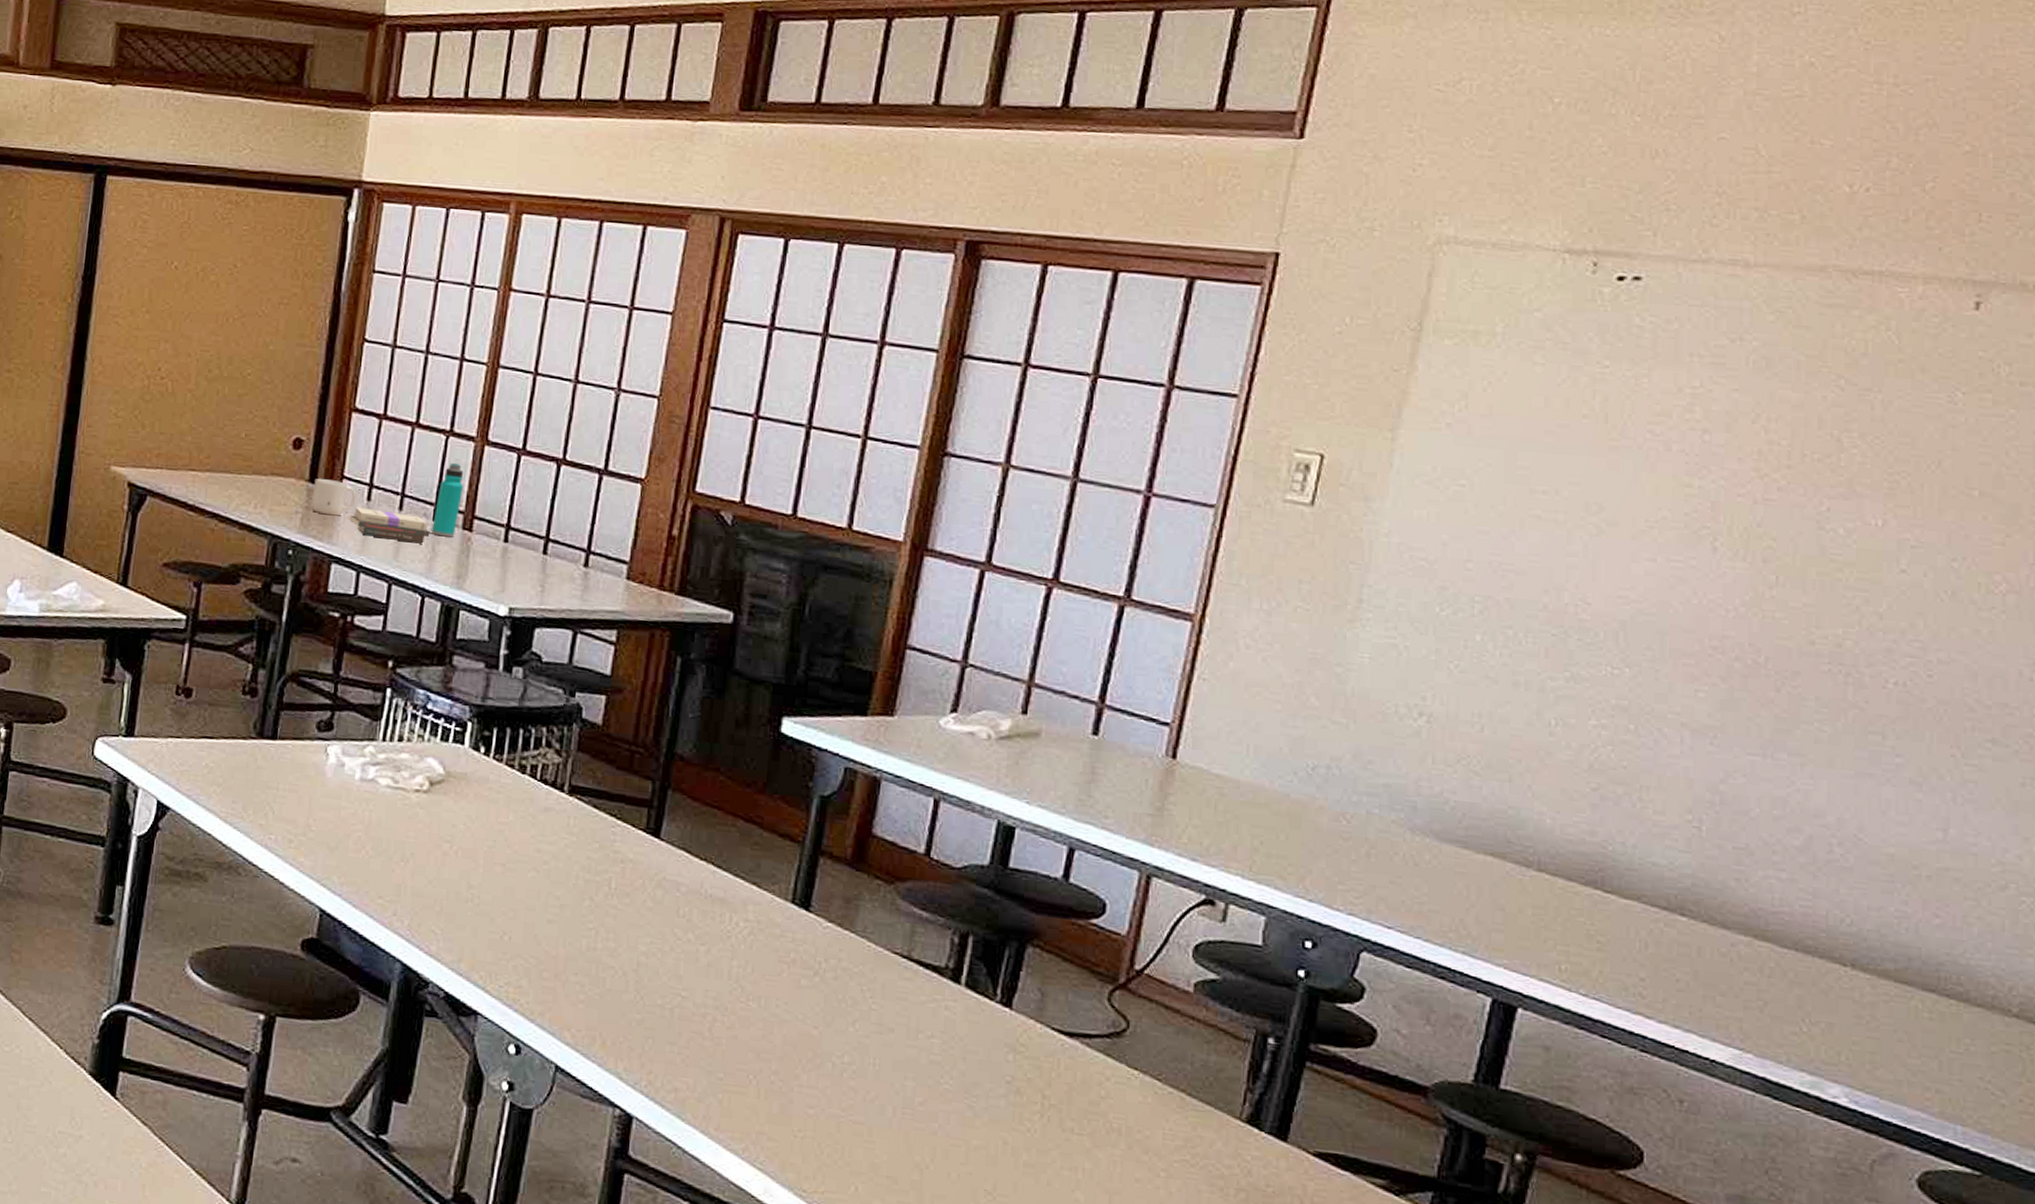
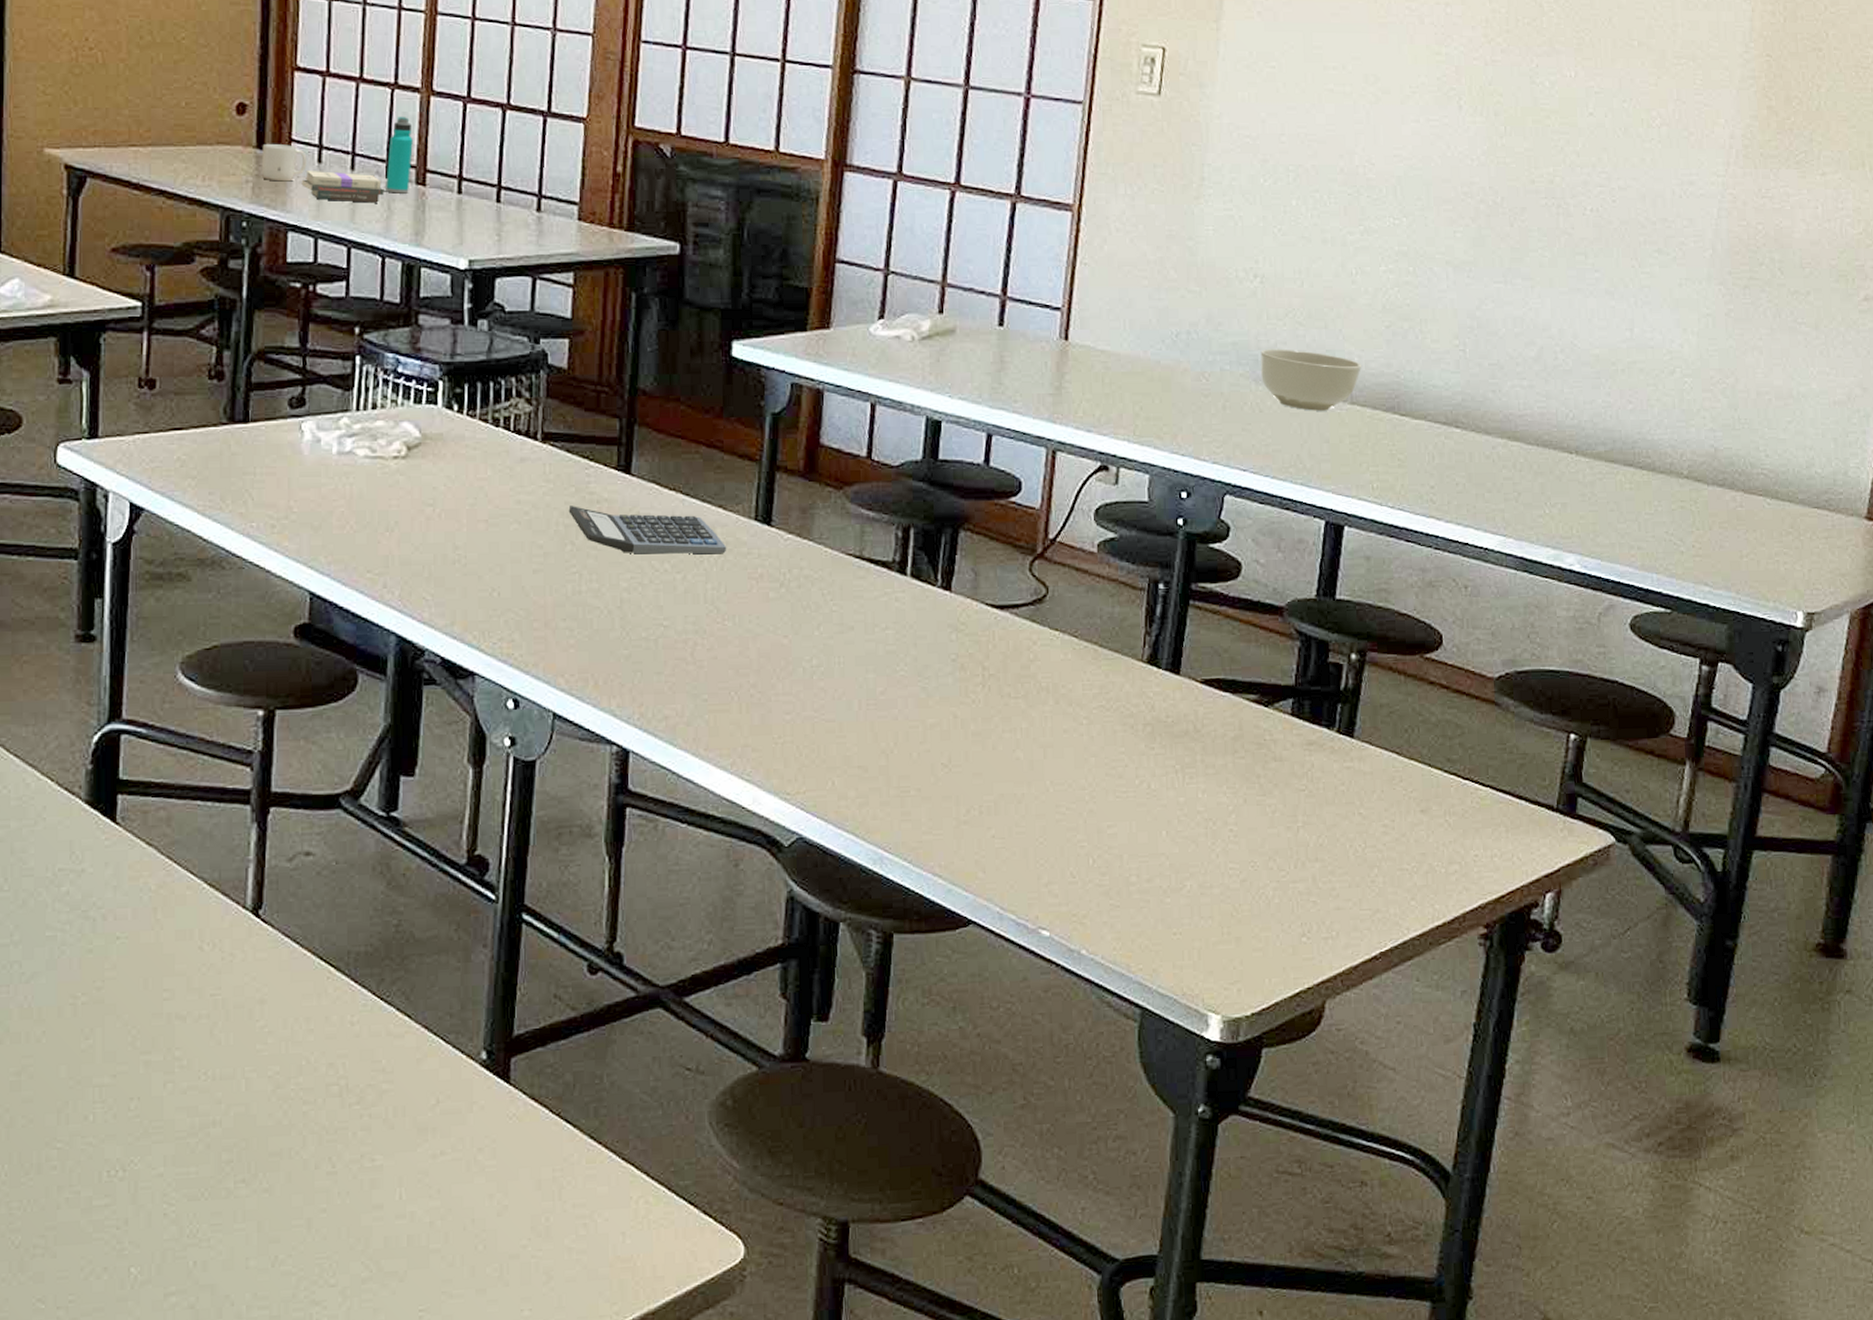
calculator: none [590,861,758,933] -> present [568,506,727,554]
bowl: none [1418,796,1556,875] -> present [1260,349,1362,411]

